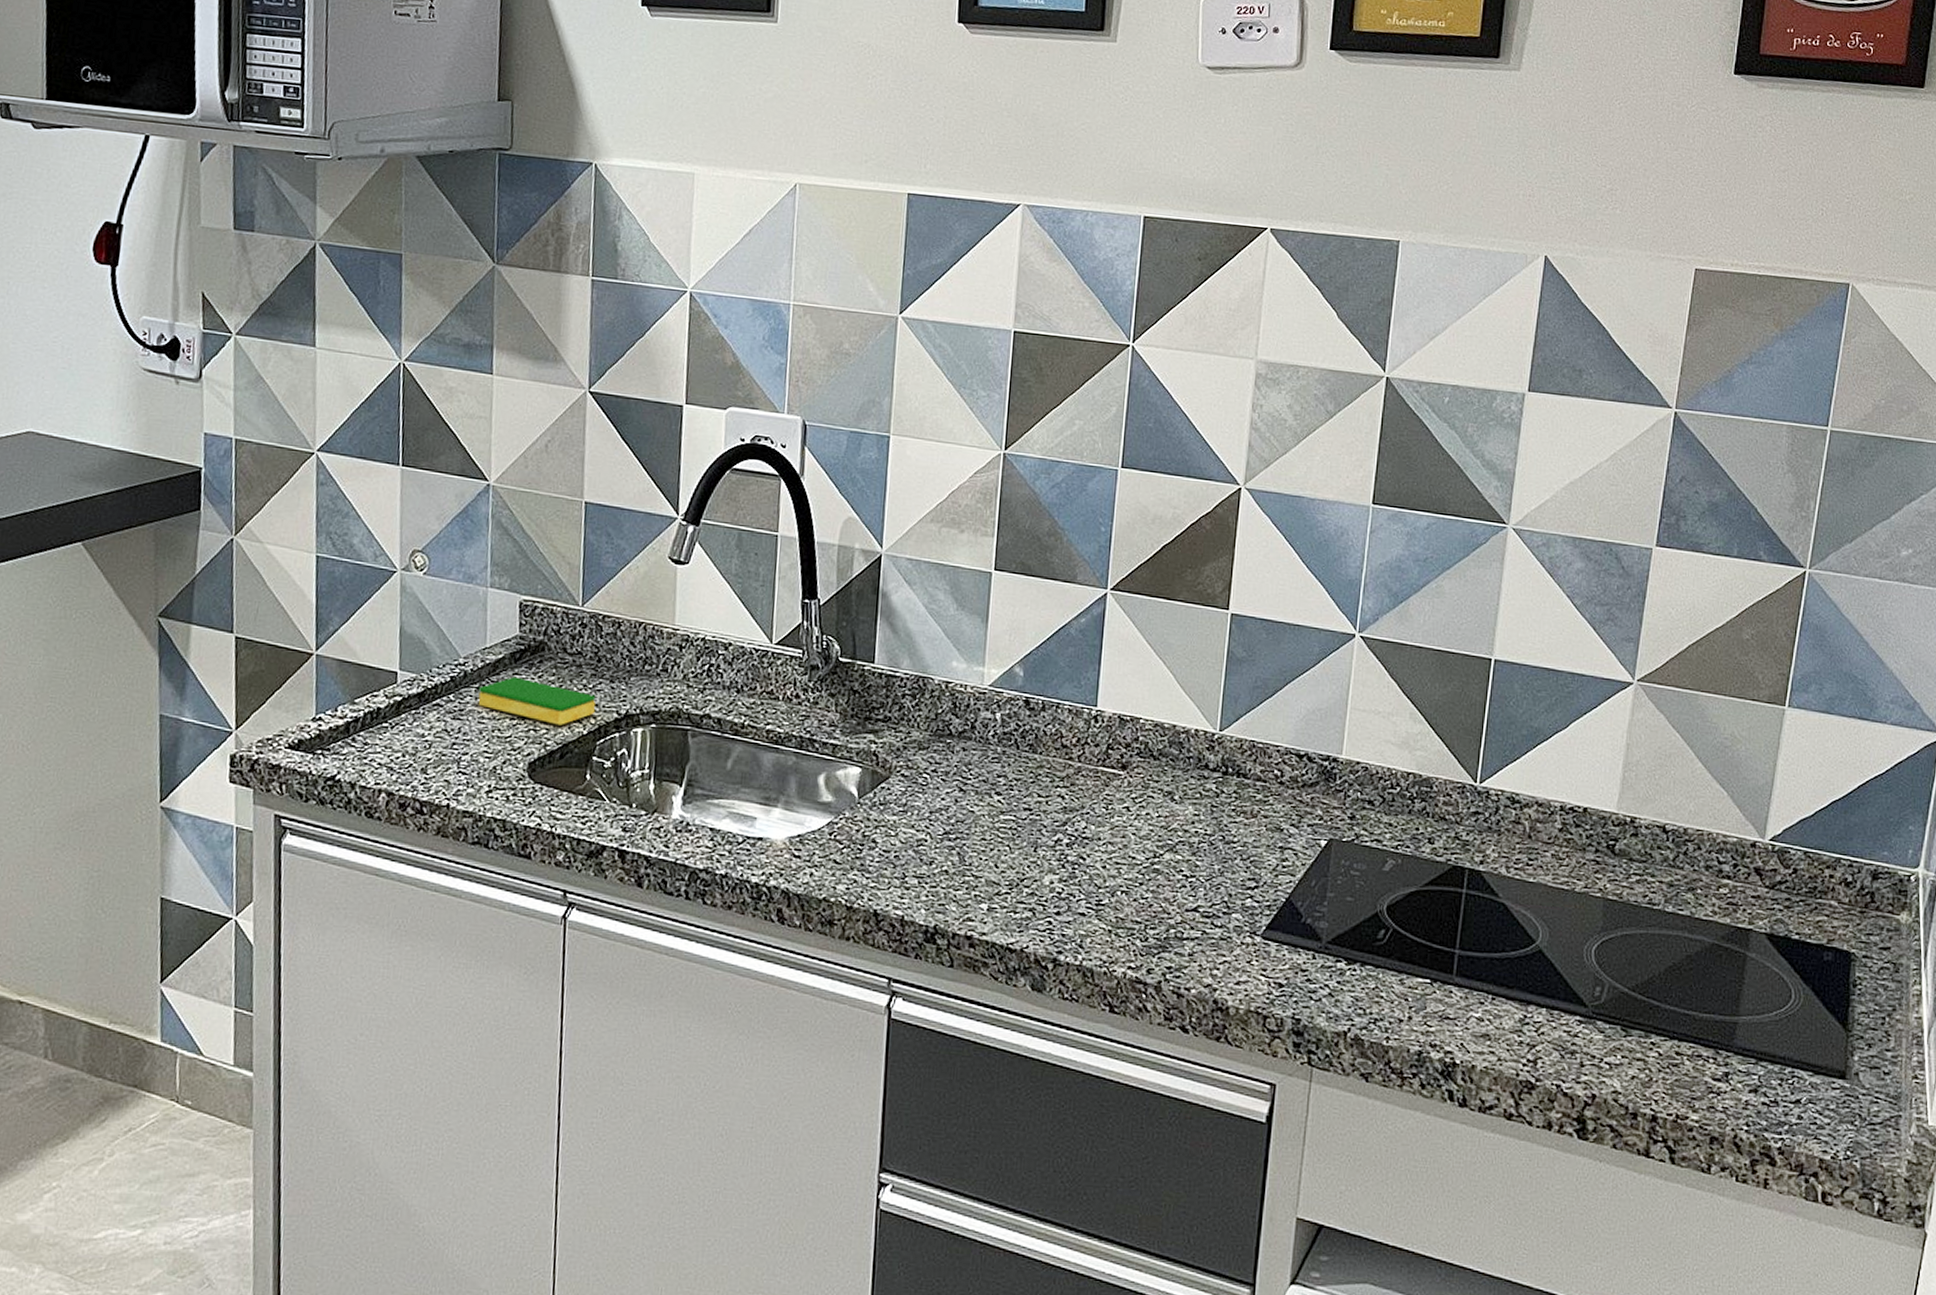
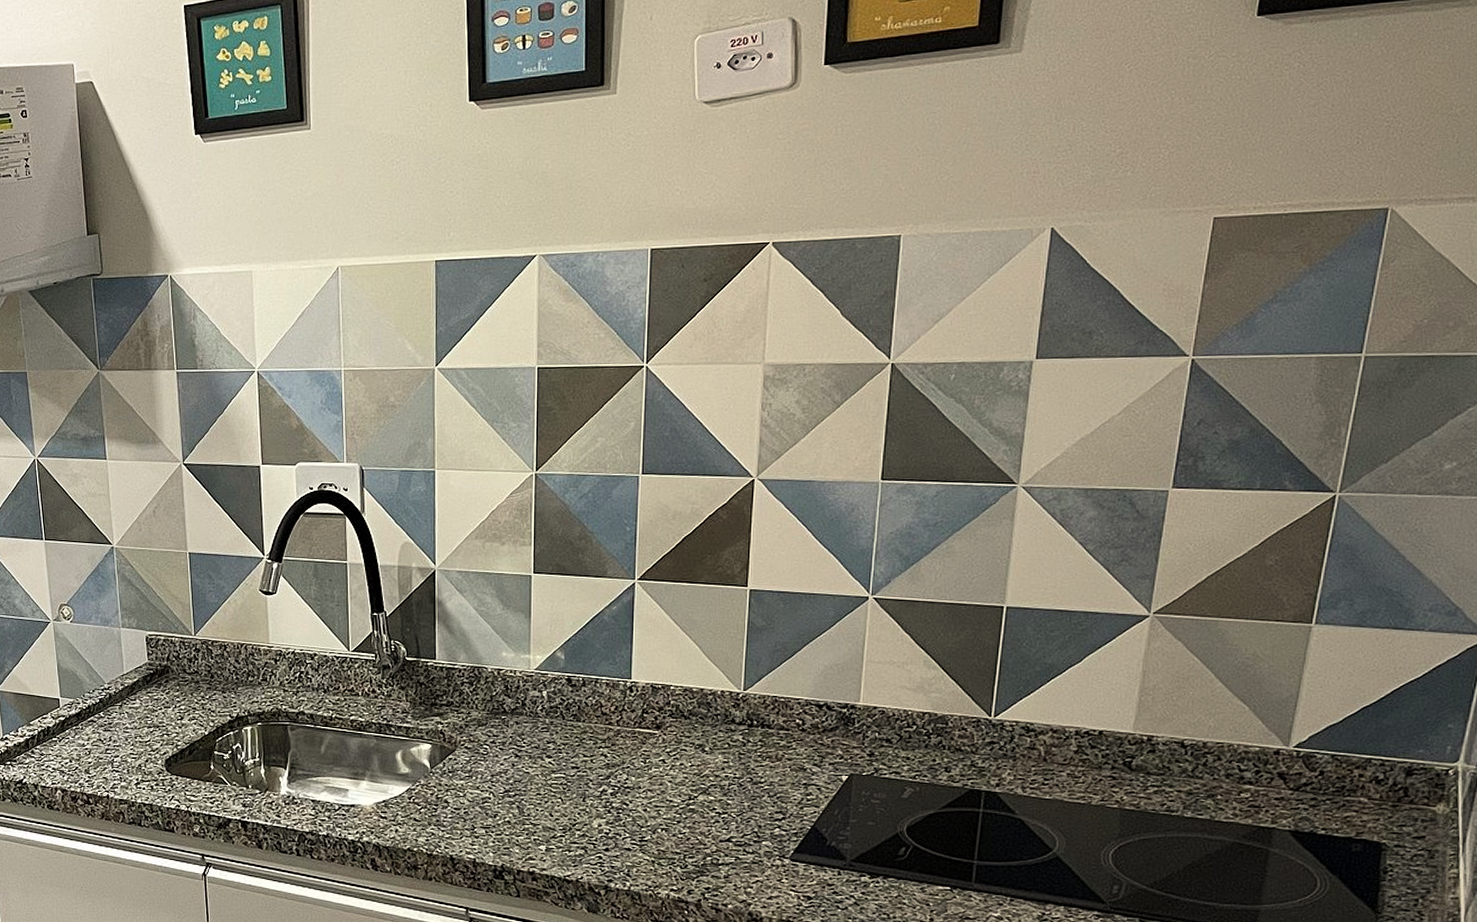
dish sponge: present [478,676,596,725] -> none [122,695,213,729]

